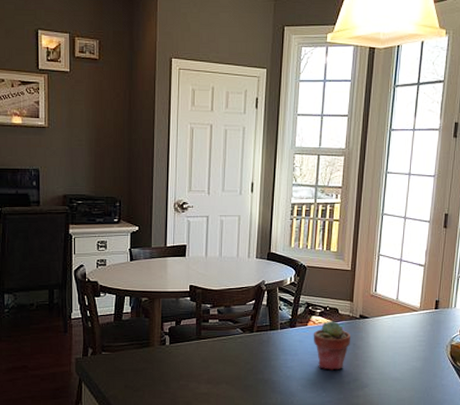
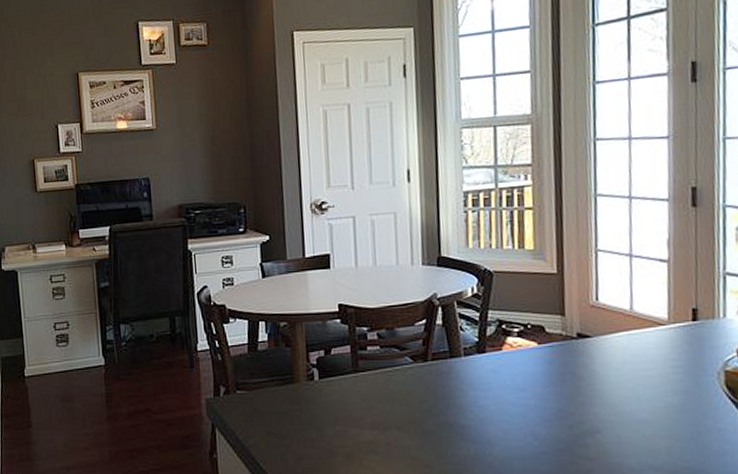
potted succulent: present [313,320,350,370] -> none [511,341,567,410]

